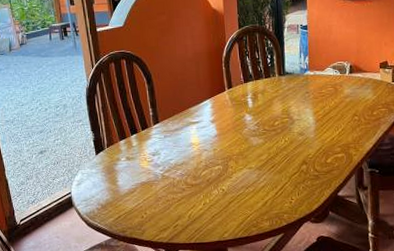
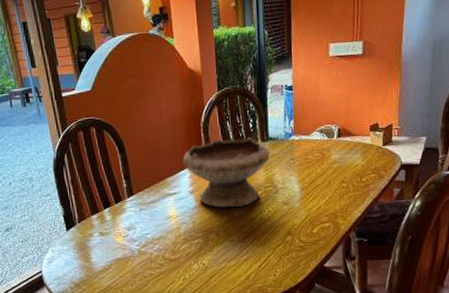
bowl: none [205,72,286,137] -> present [183,137,270,208]

